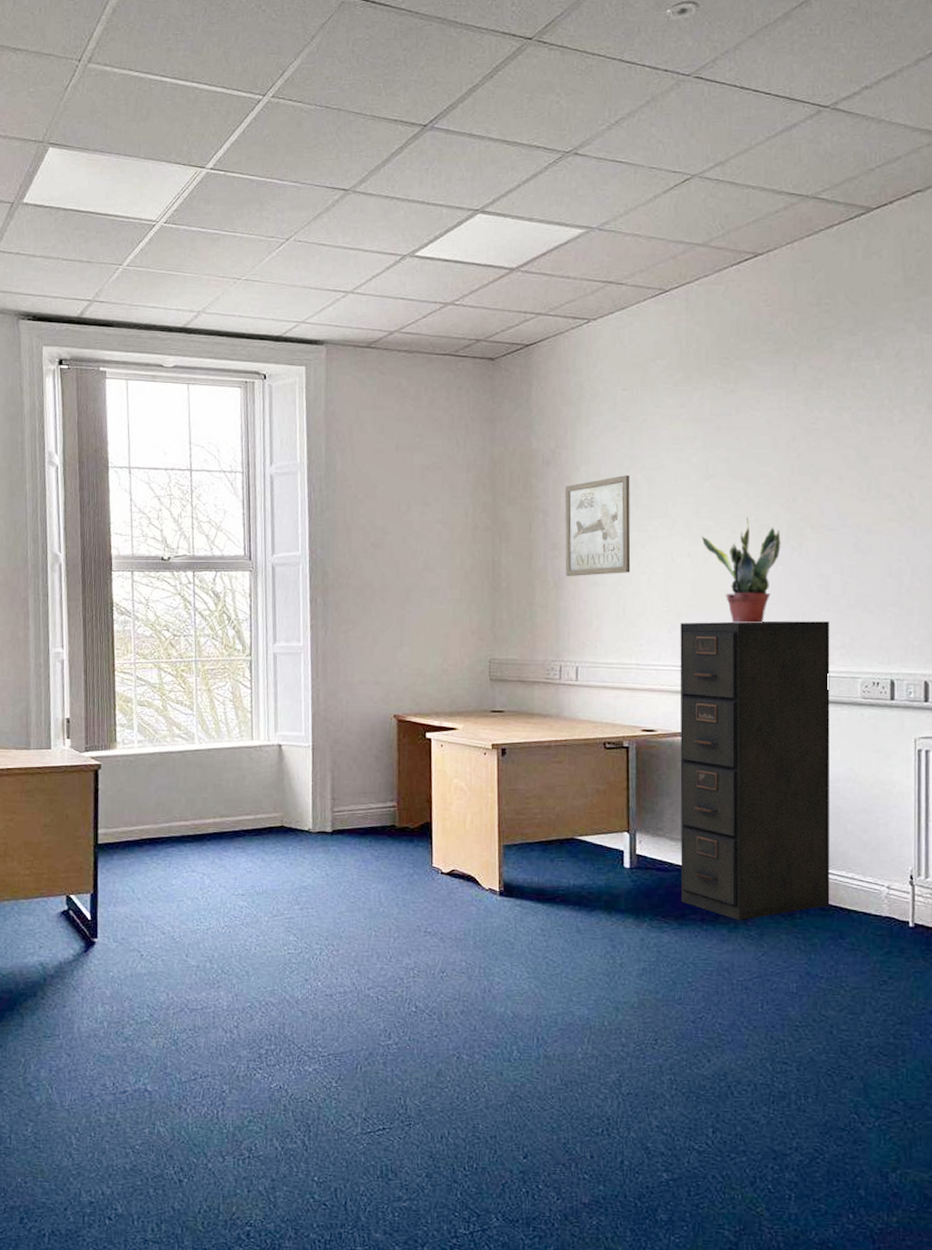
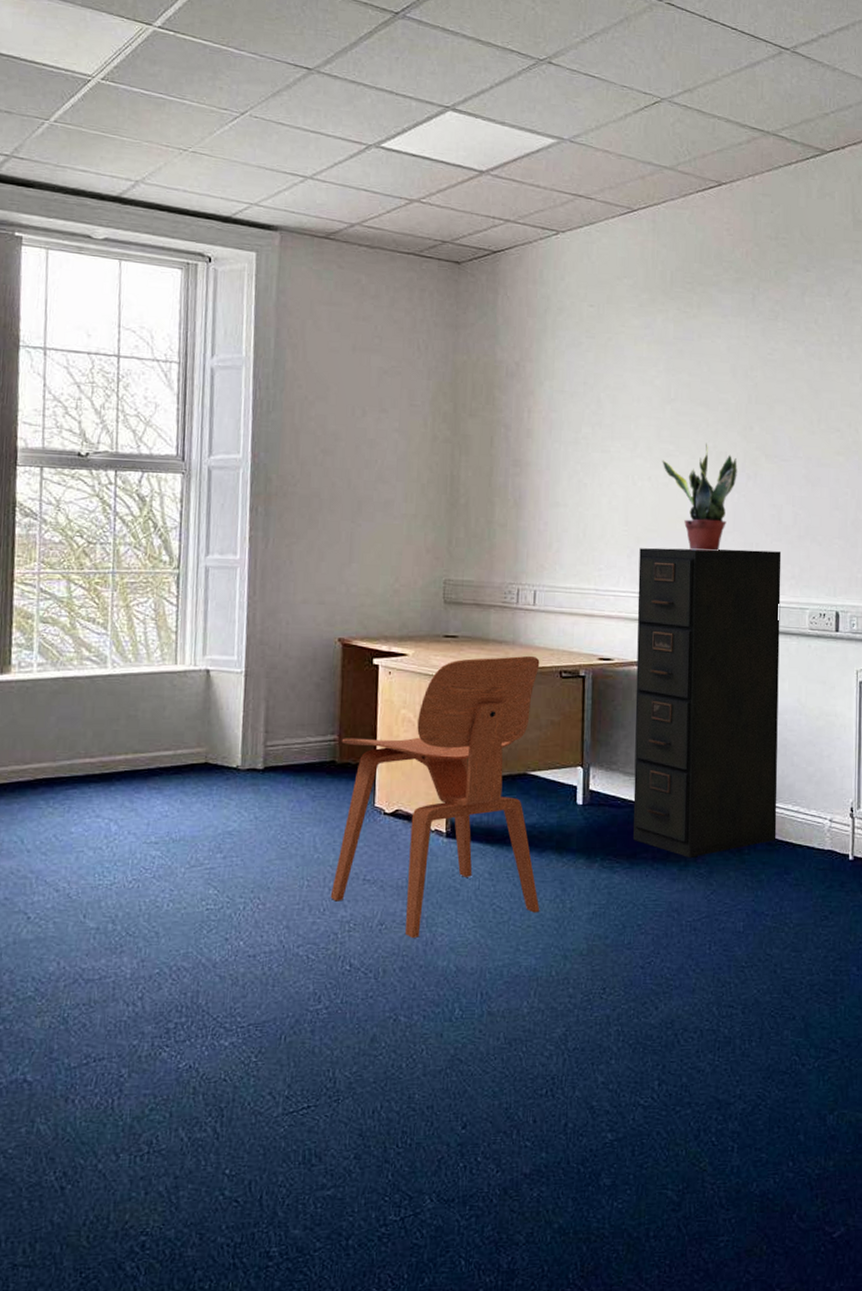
chair: none [395,728,591,985] -> present [330,655,540,938]
wall art: present [564,475,631,577] -> none [526,393,594,496]

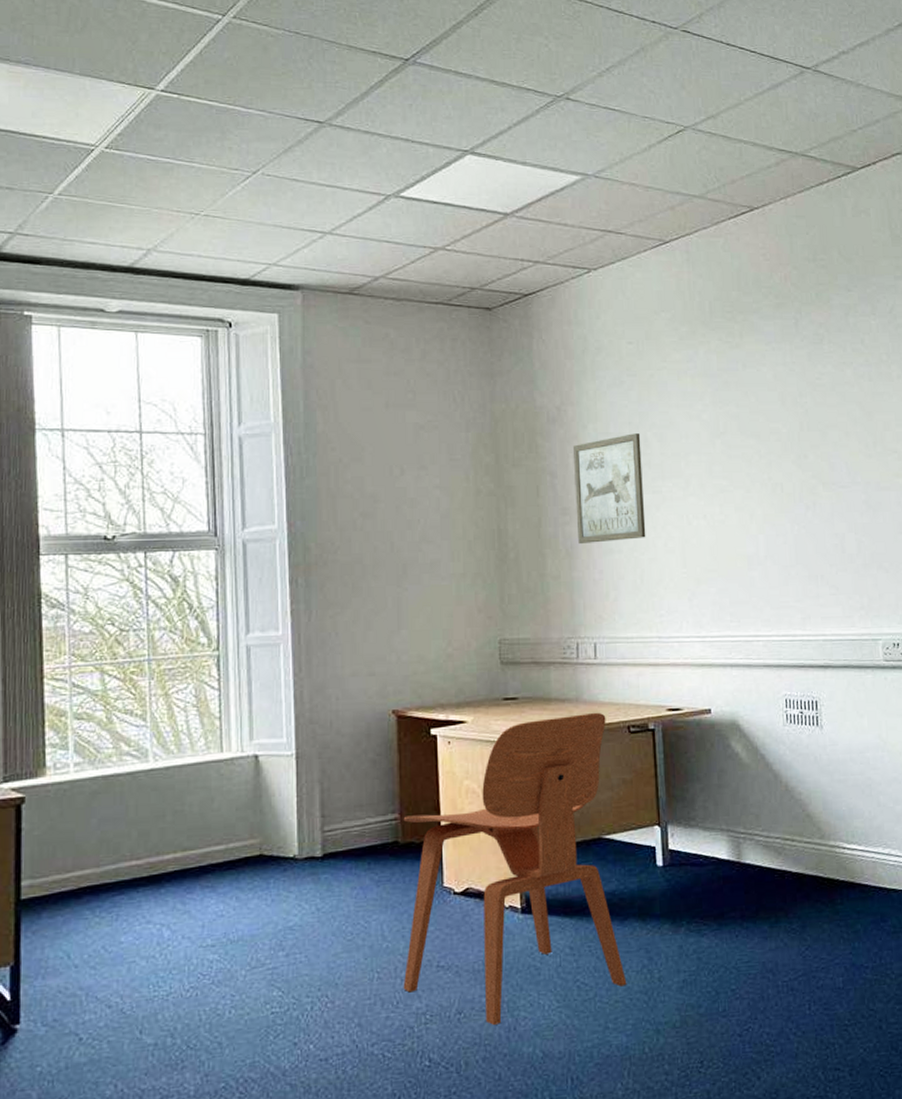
wall art: none [526,393,594,496] -> present [572,433,646,545]
filing cabinet: present [633,547,782,858] -> none [700,582,869,913]
potted plant: present [662,443,738,552] -> none [716,475,795,588]

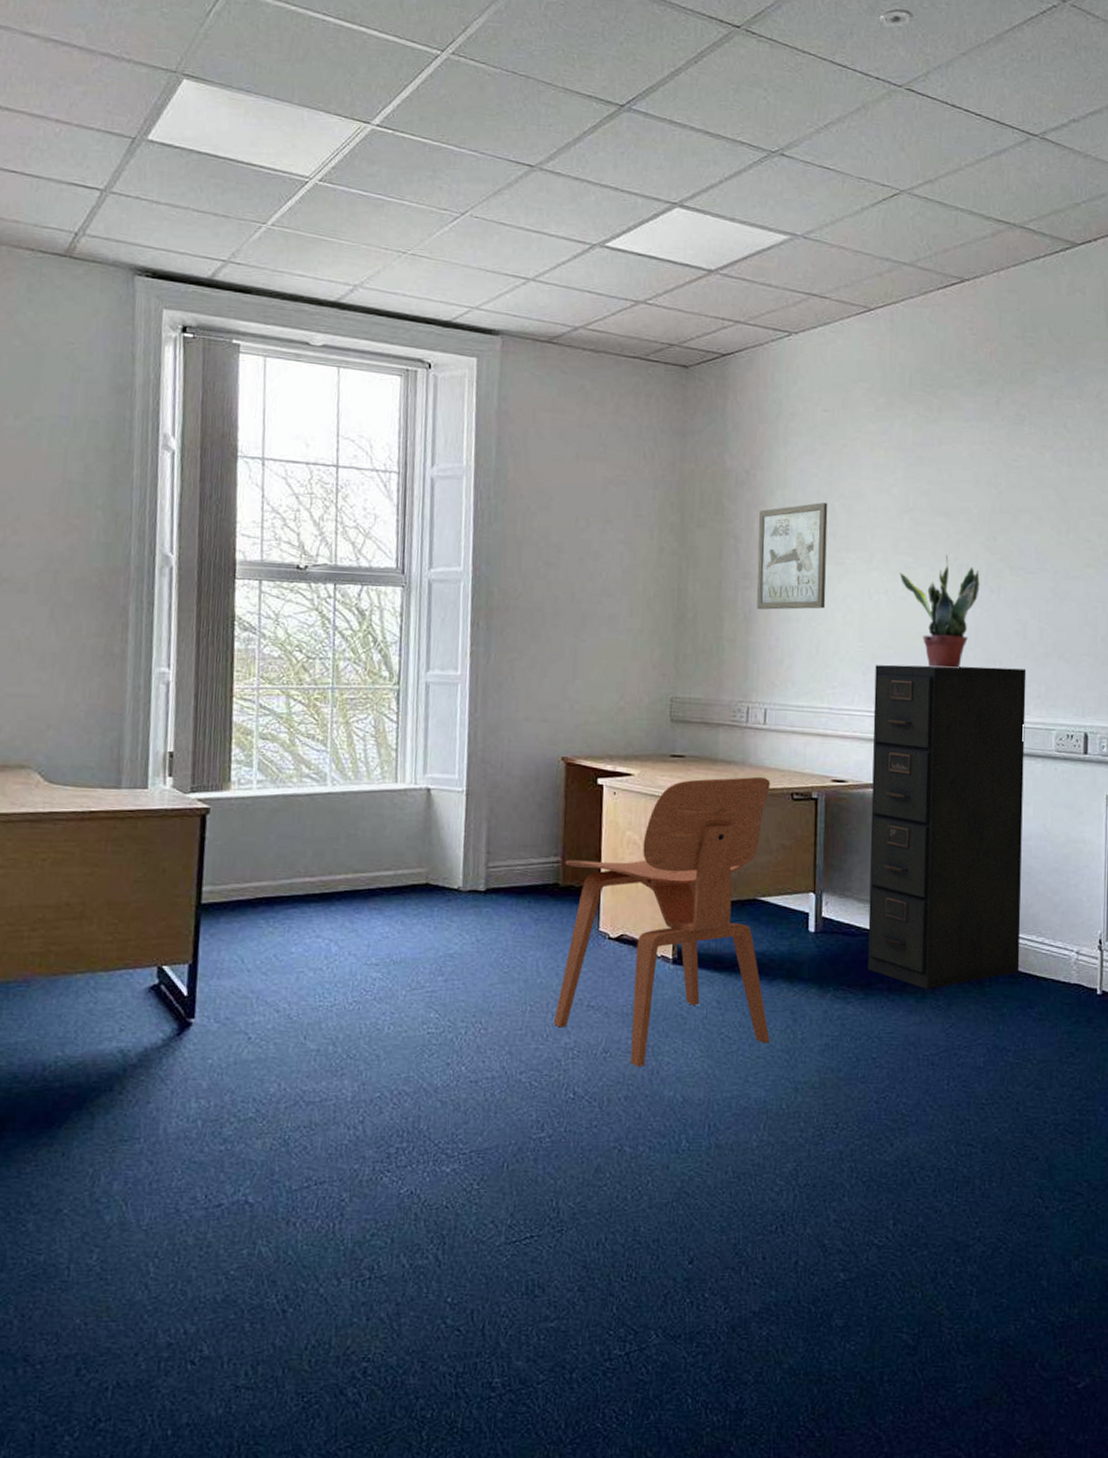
filing cabinet: none [700,582,869,913] -> present [867,664,1027,989]
potted plant: none [716,475,795,588] -> present [899,554,980,669]

